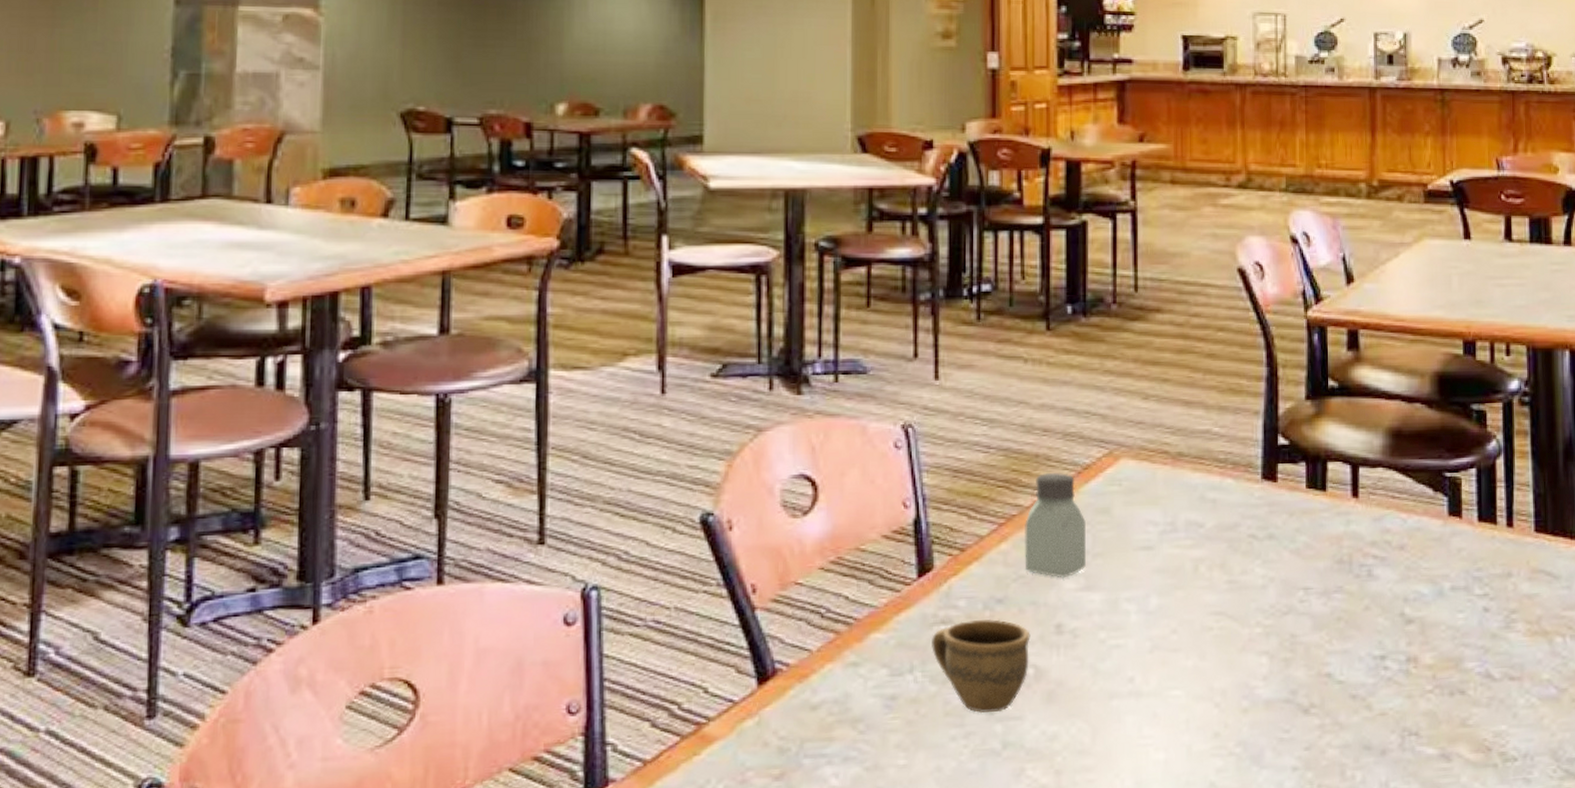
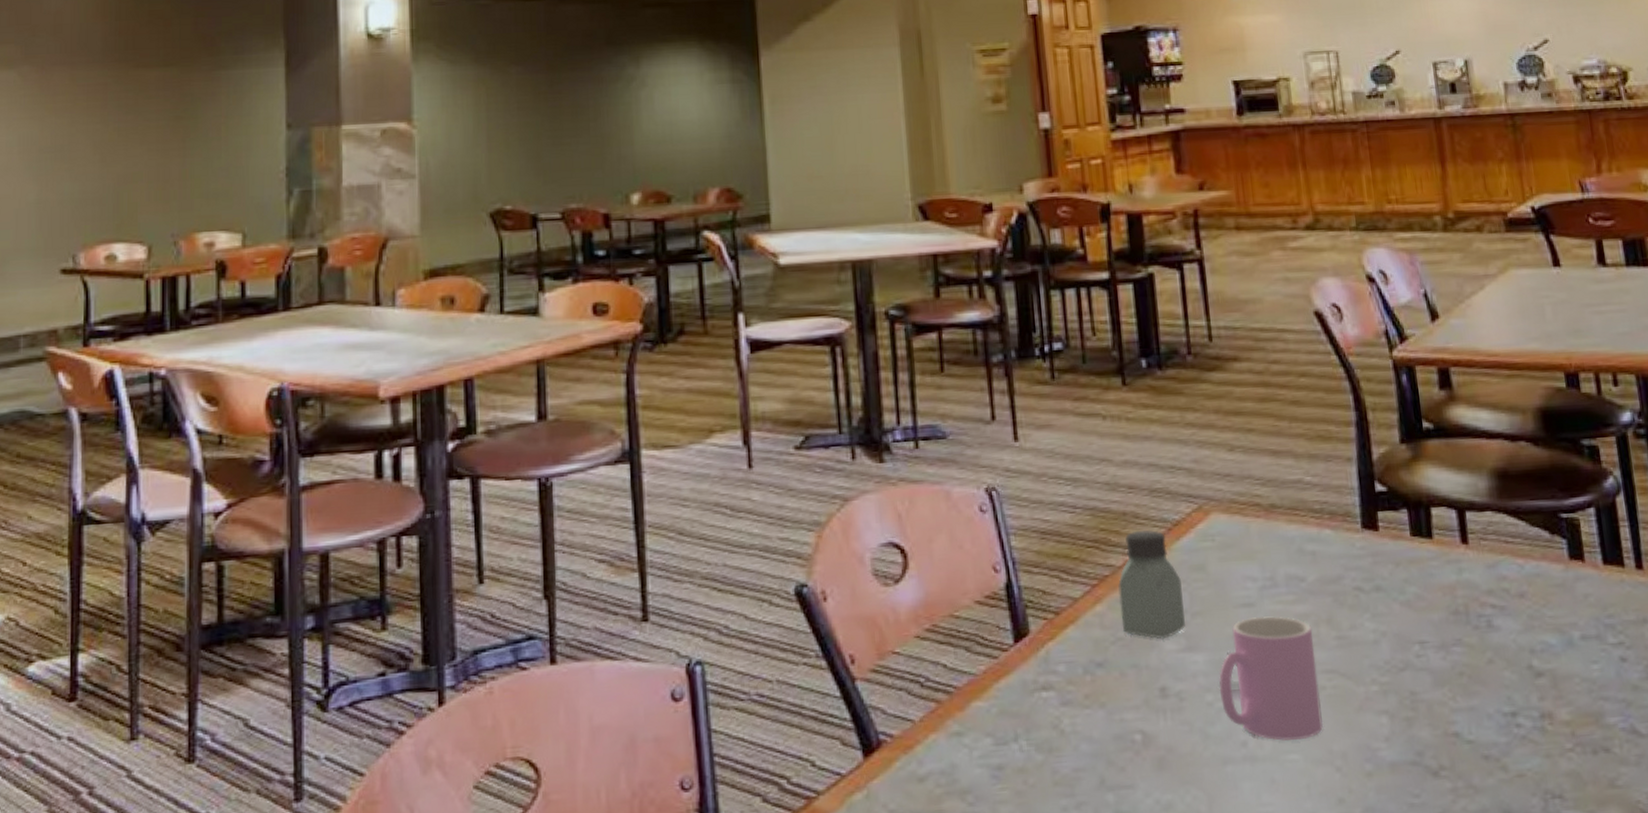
cup: present [932,618,1030,714] -> none [1034,683,1136,783]
cup: none [1113,559,1208,679] -> present [1219,616,1324,742]

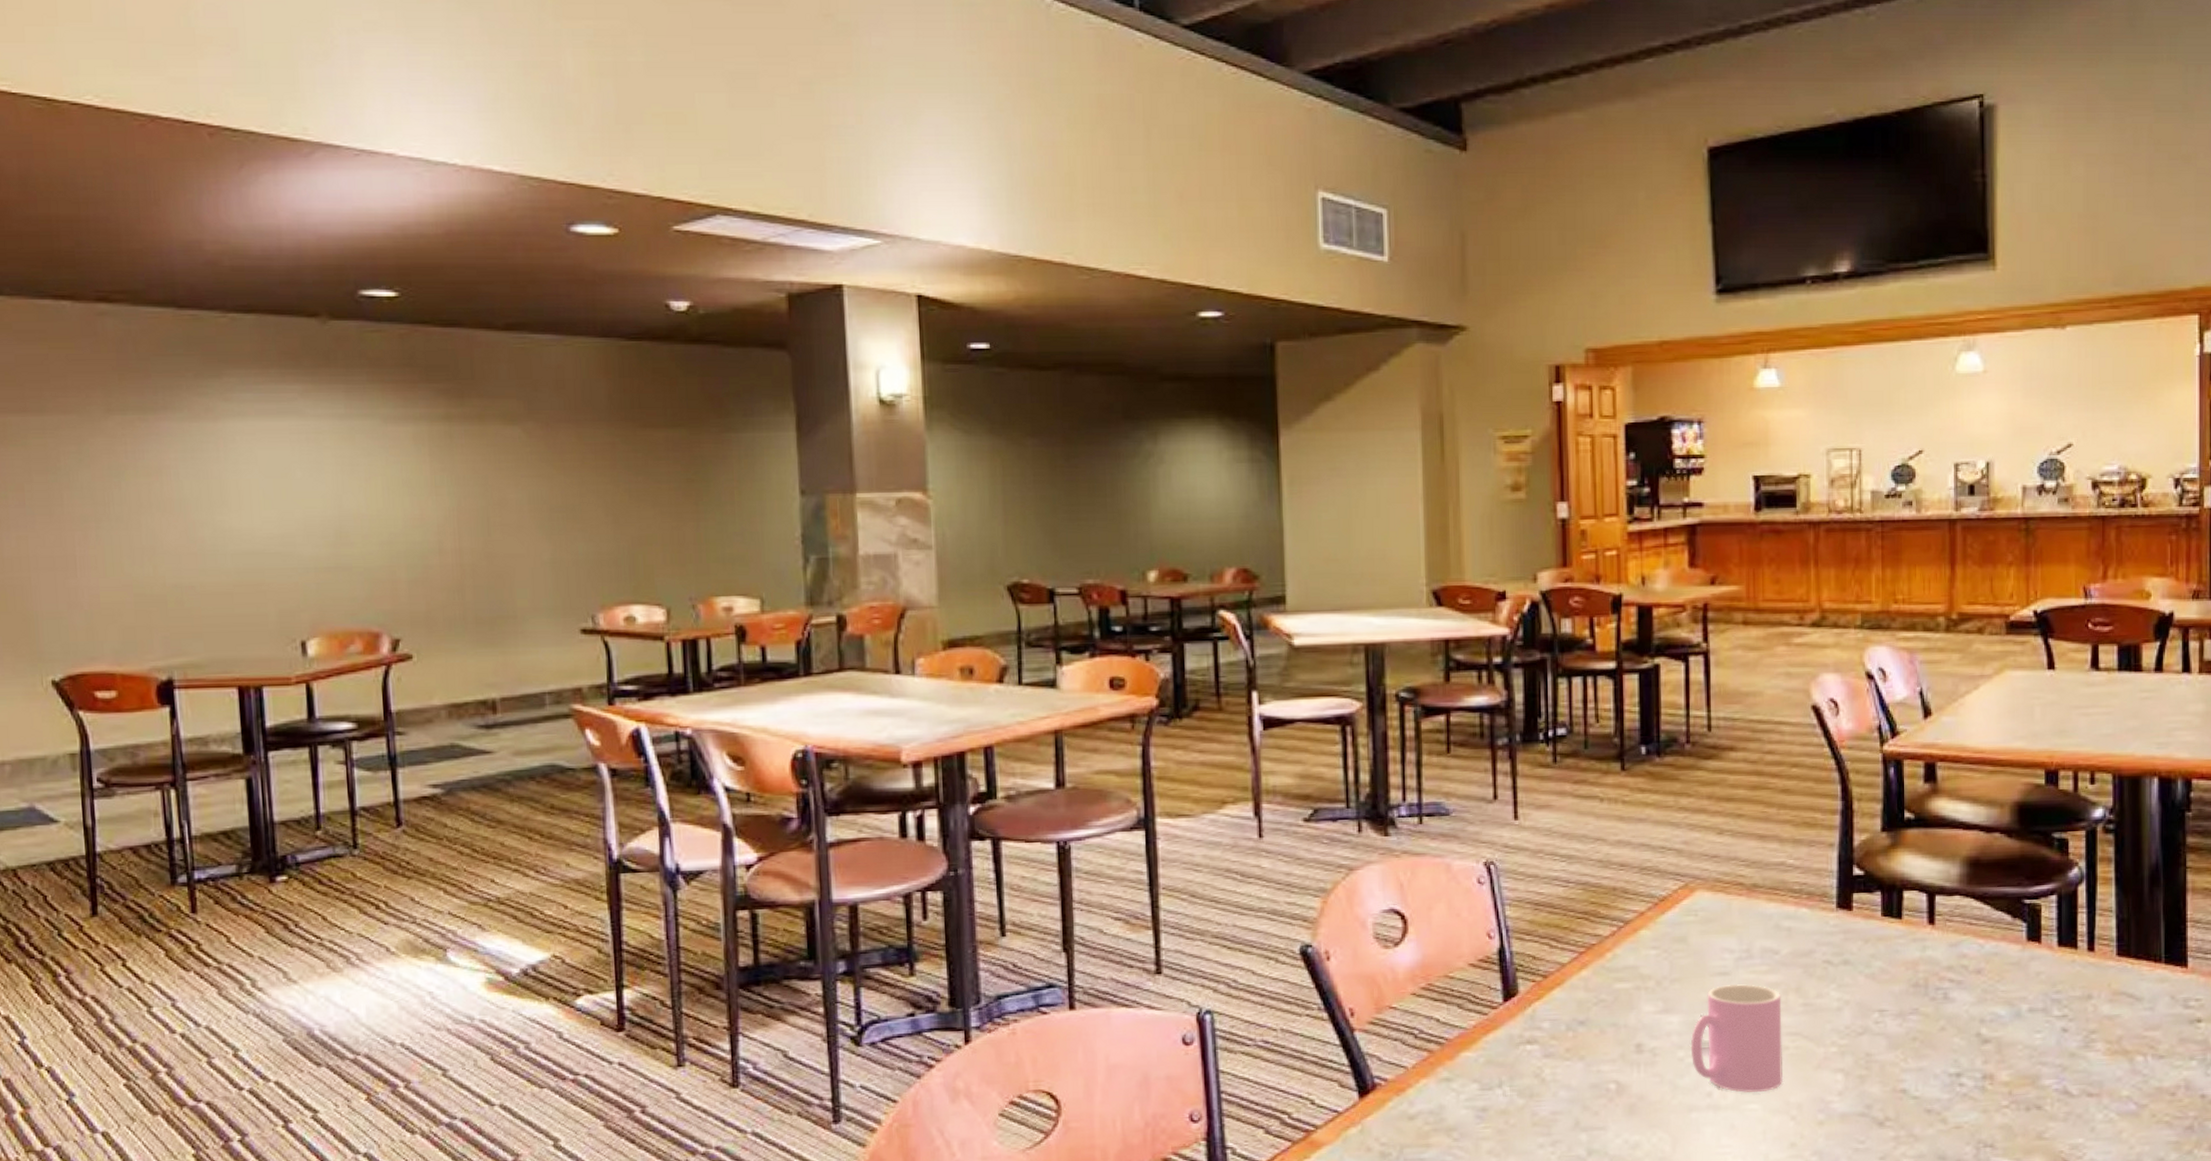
saltshaker: present [1118,530,1186,640] -> none [1604,905,1665,1002]

